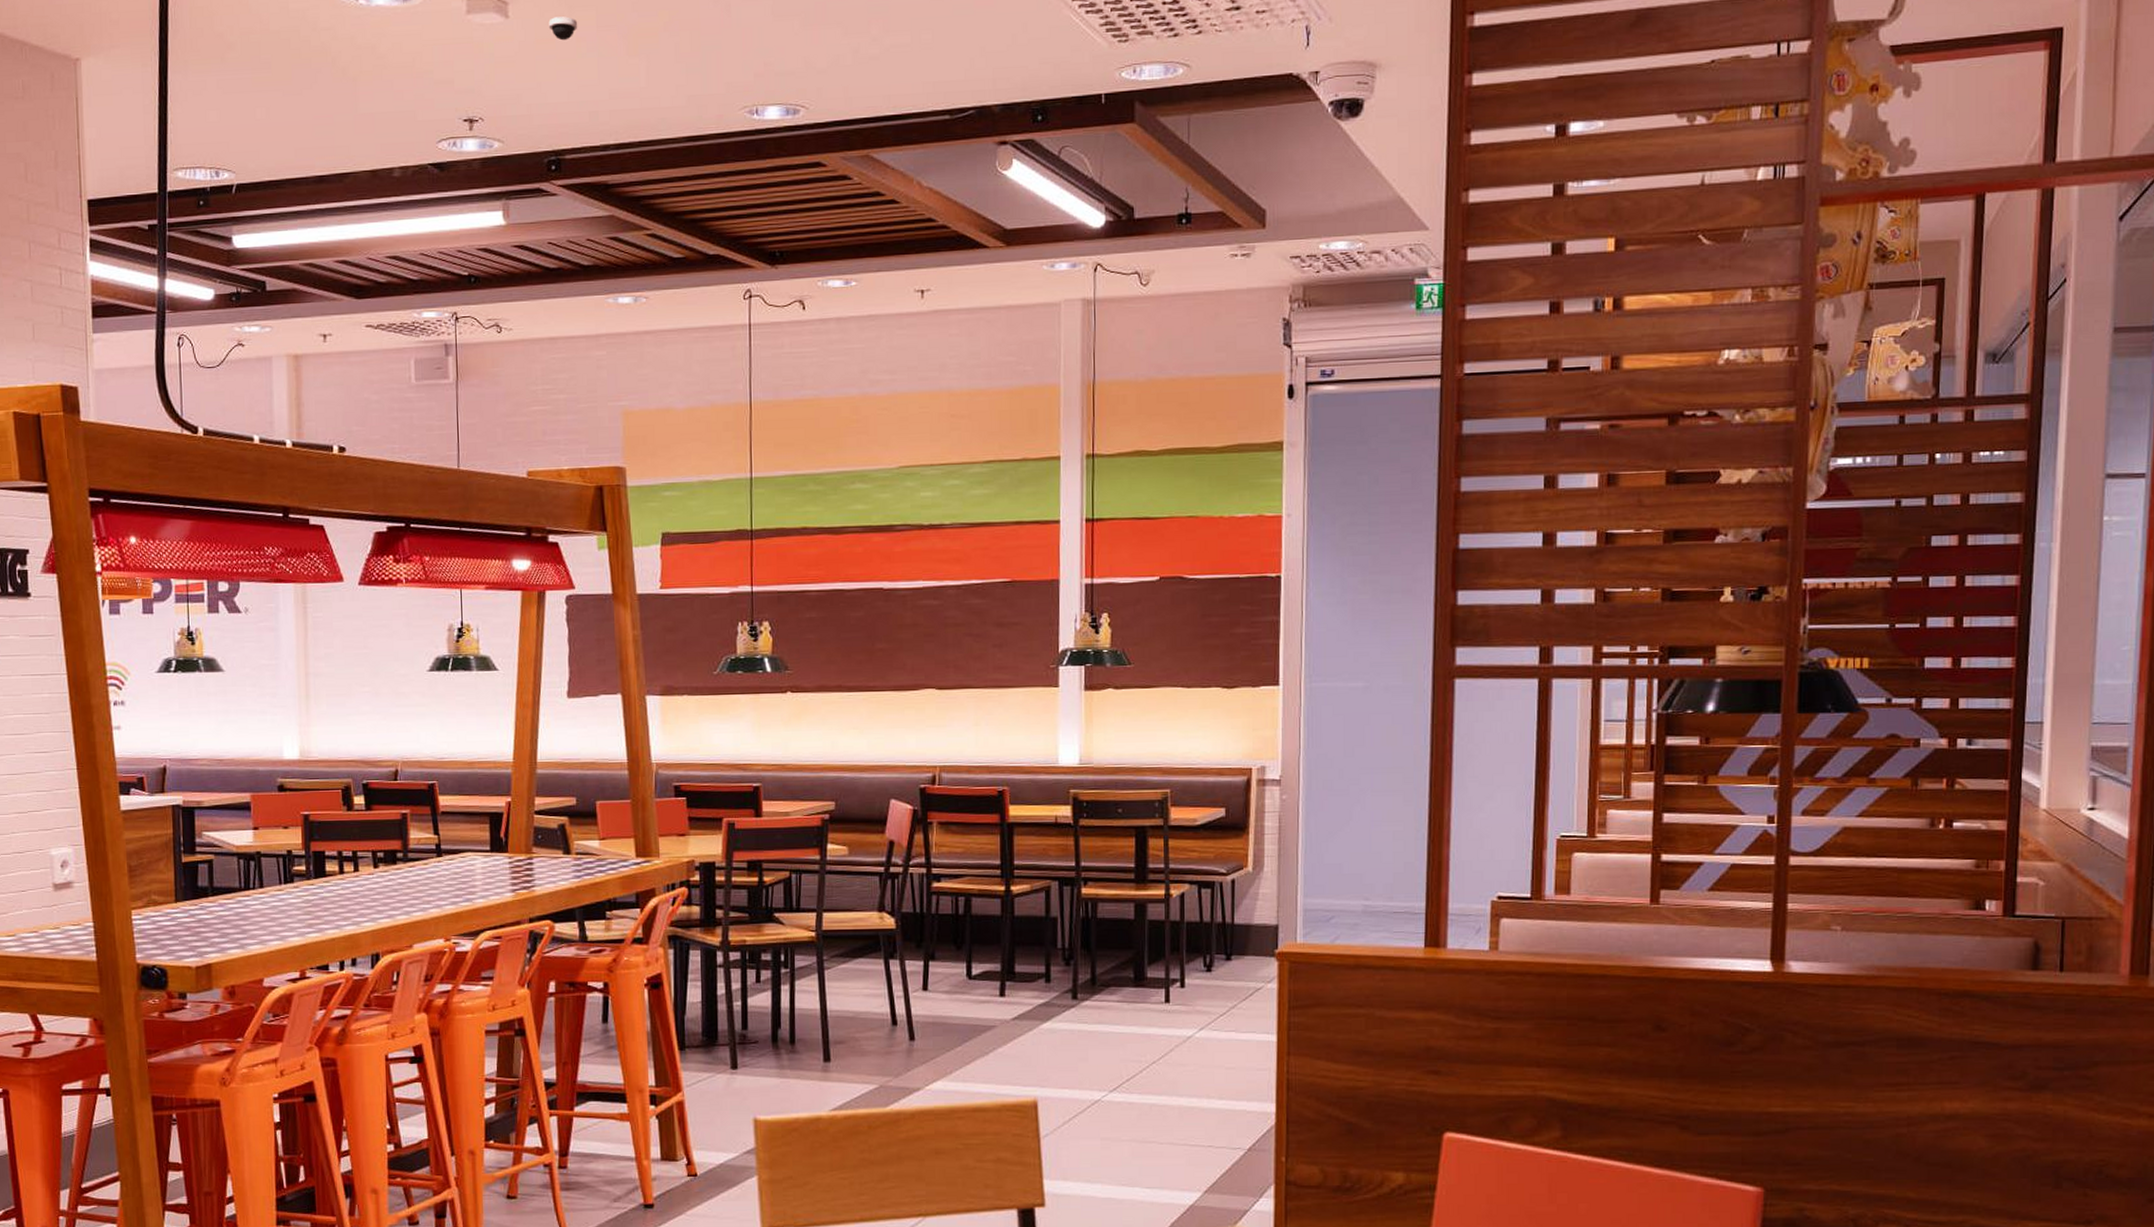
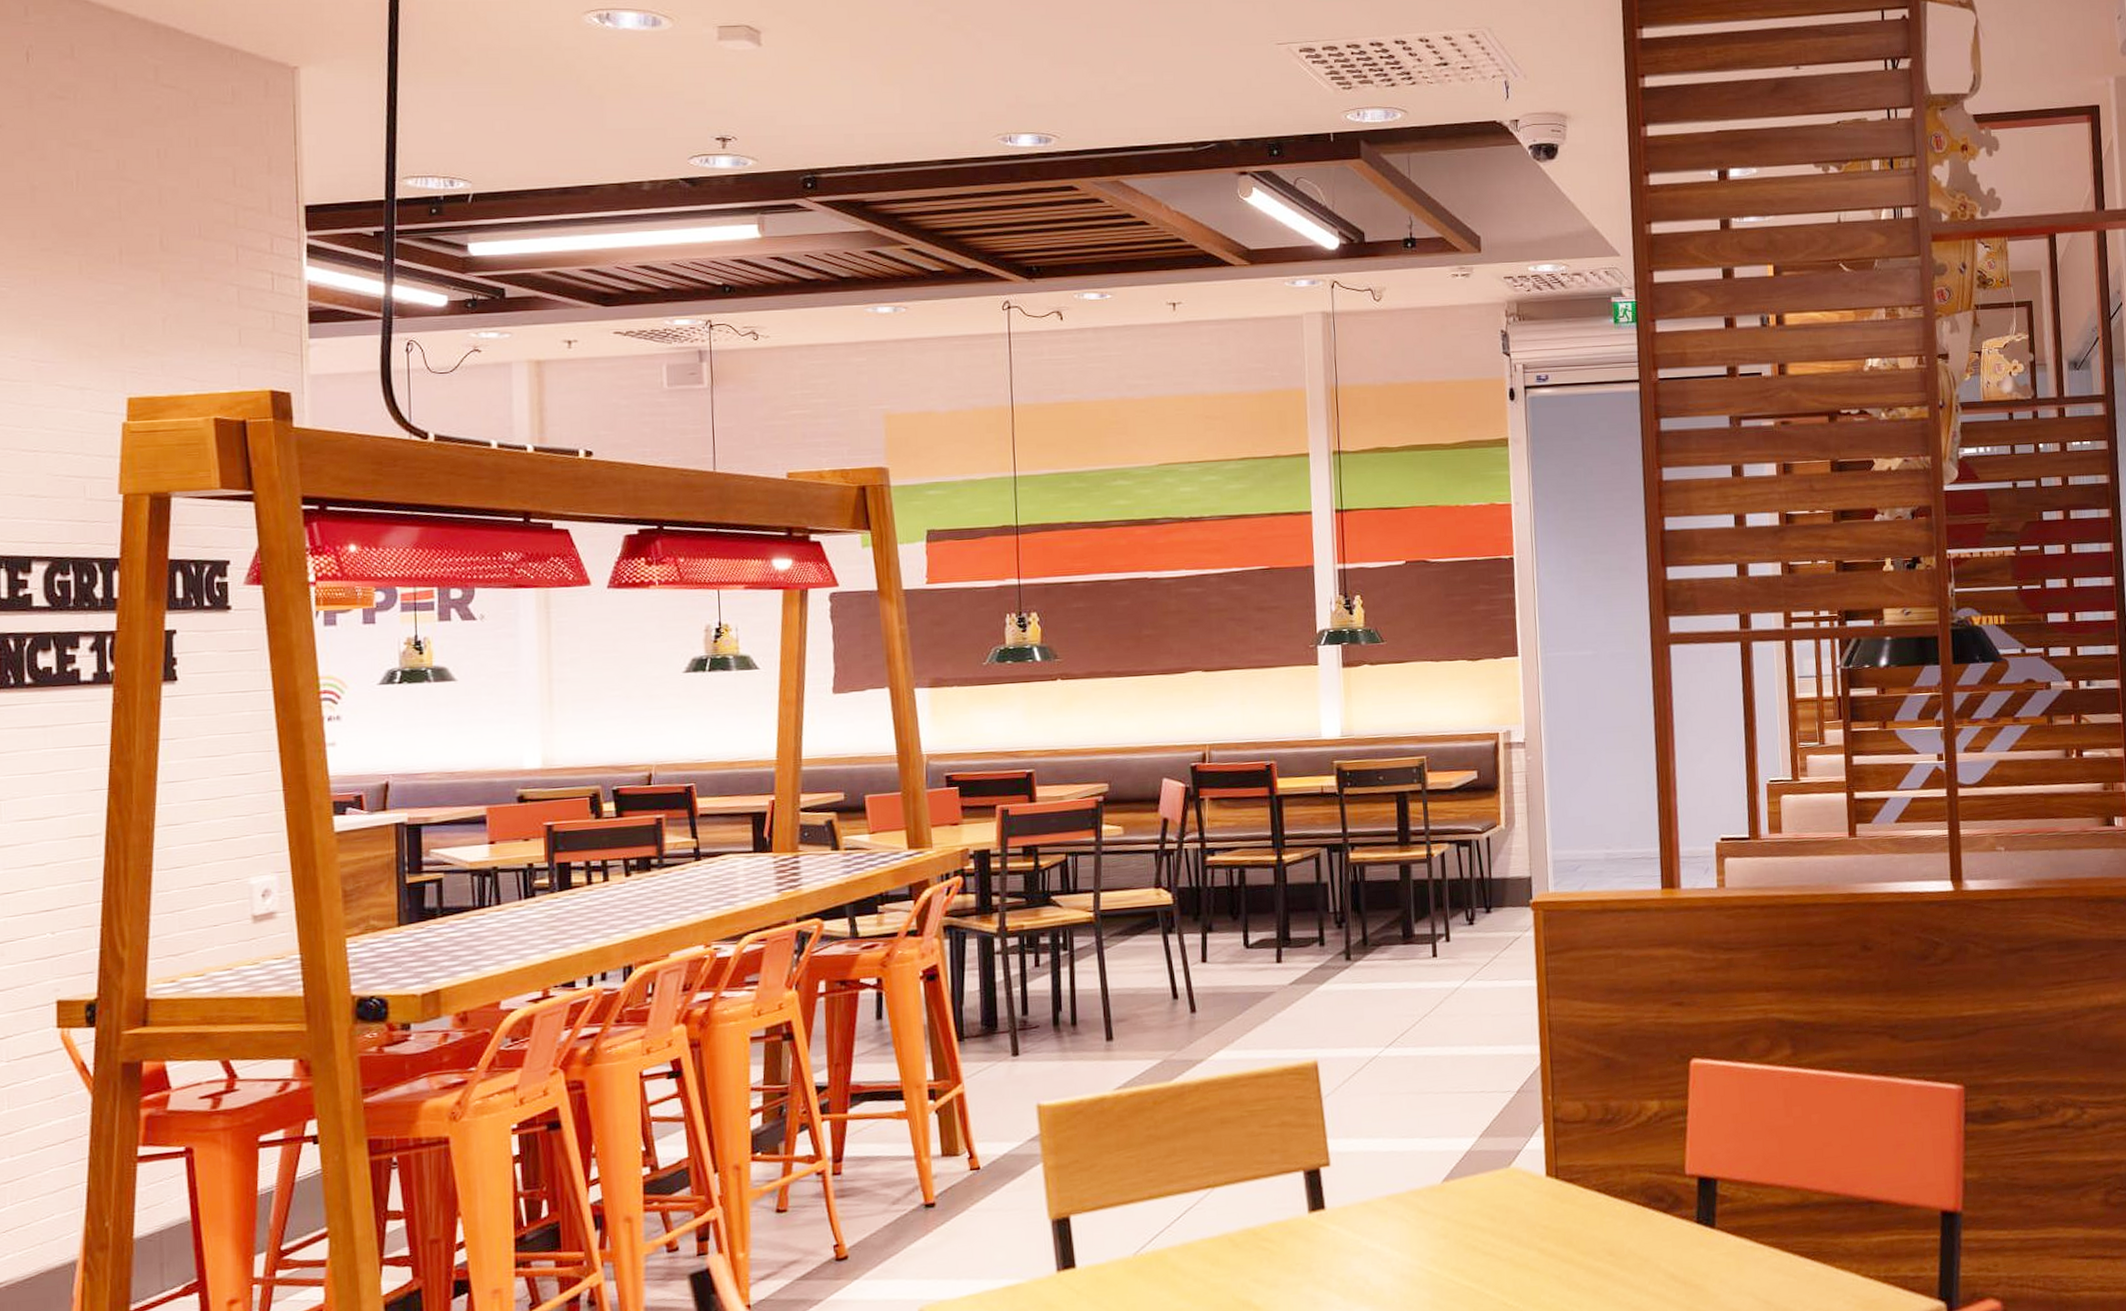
dome security camera: present [548,16,578,41] -> none [802,47,832,69]

